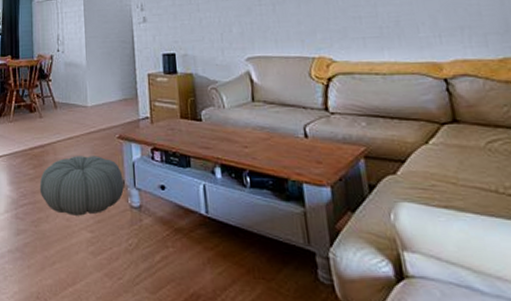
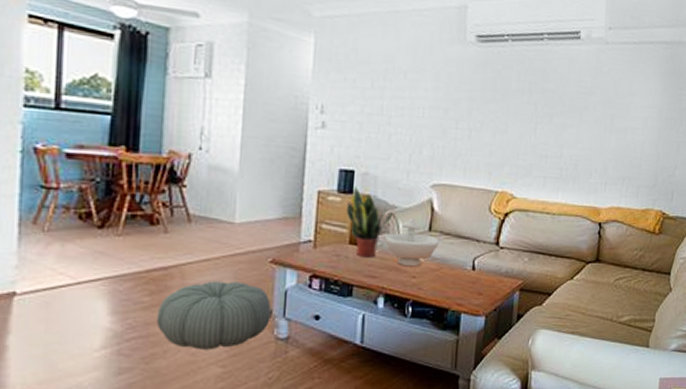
potted plant: none [173,67,216,130] -> present [345,186,394,258]
decorative bowl: none [210,90,265,137] -> present [384,217,439,267]

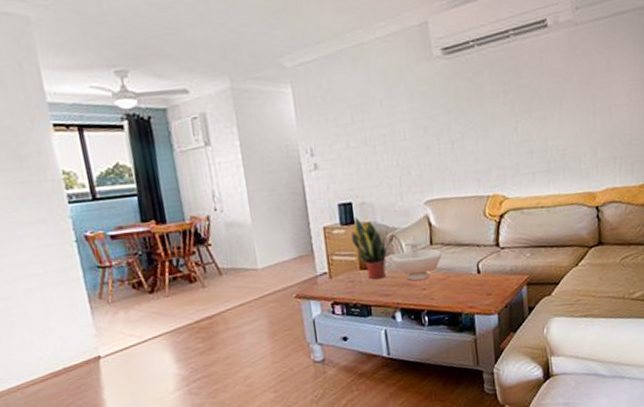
pouf: present [156,281,271,350] -> none [211,318,306,381]

